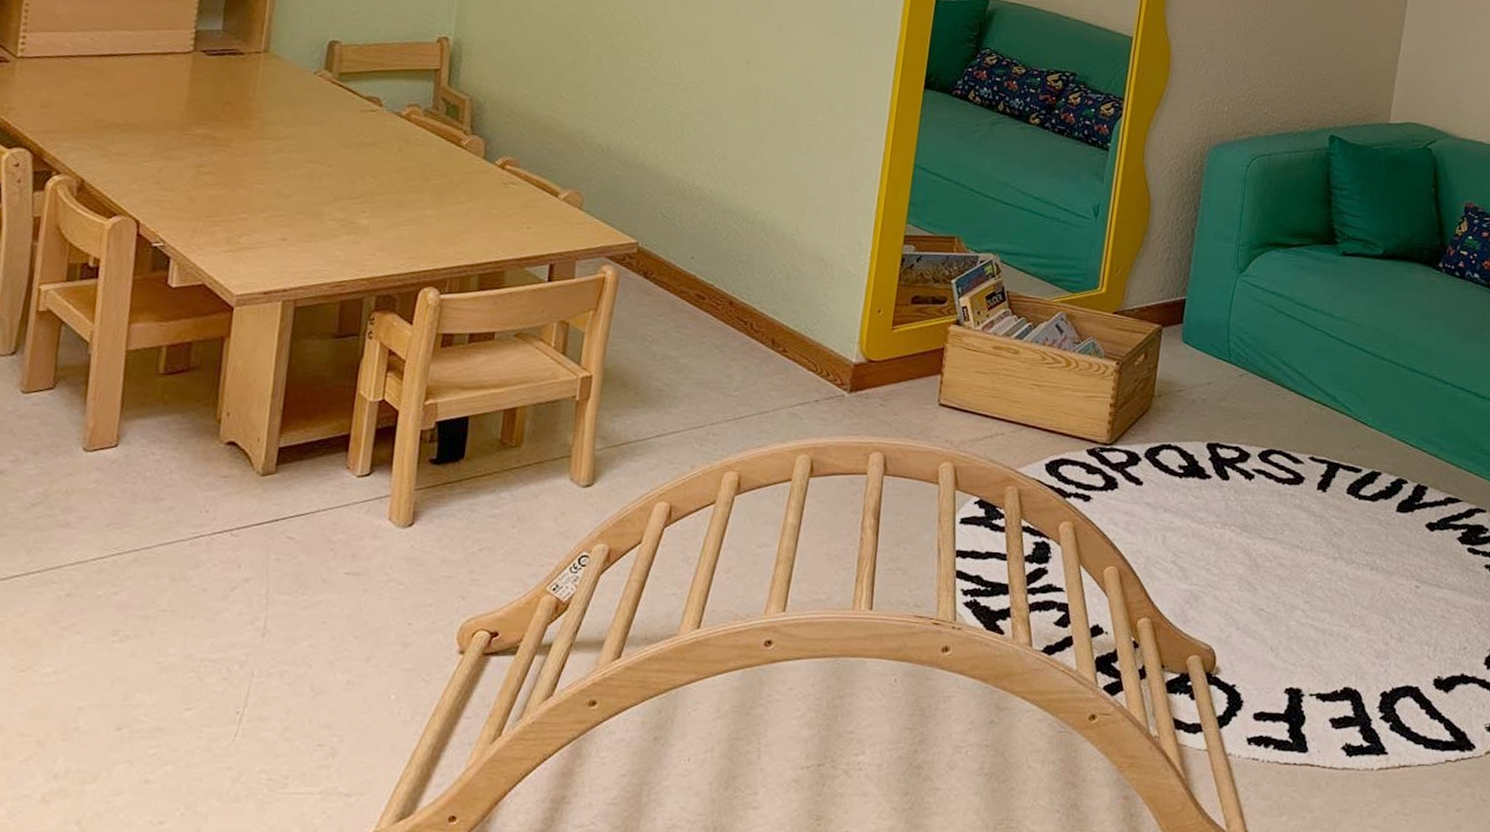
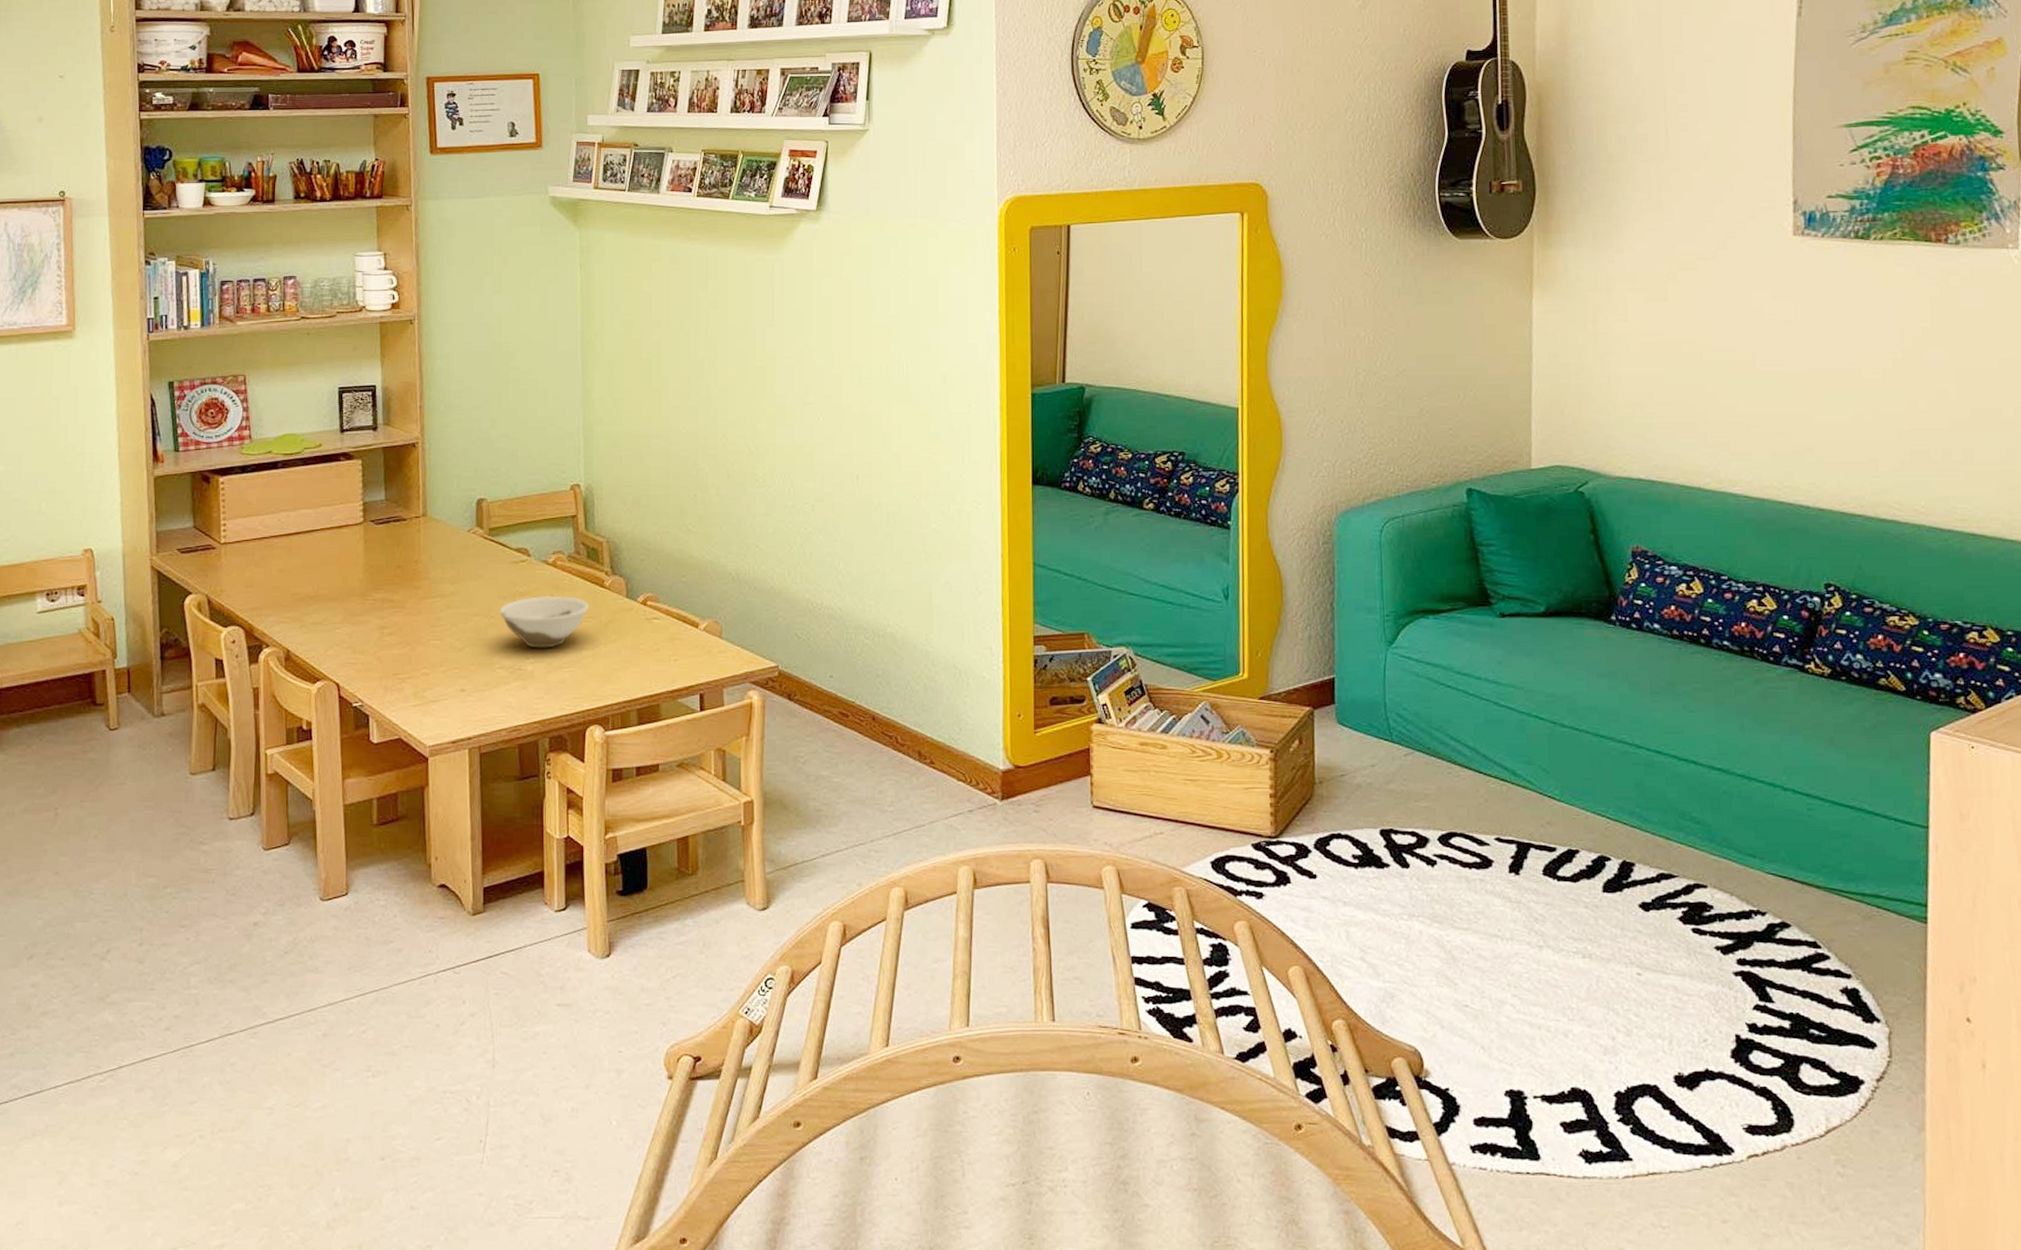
bowl: none [338,149,442,204] -> present [500,595,590,648]

